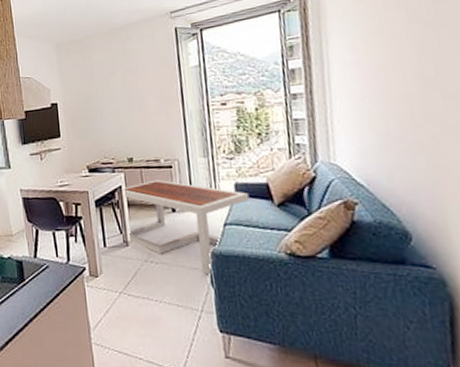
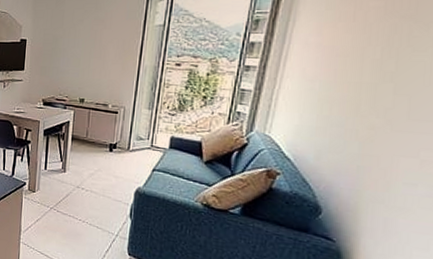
coffee table: present [121,179,250,275] -> none [61,121,182,208]

